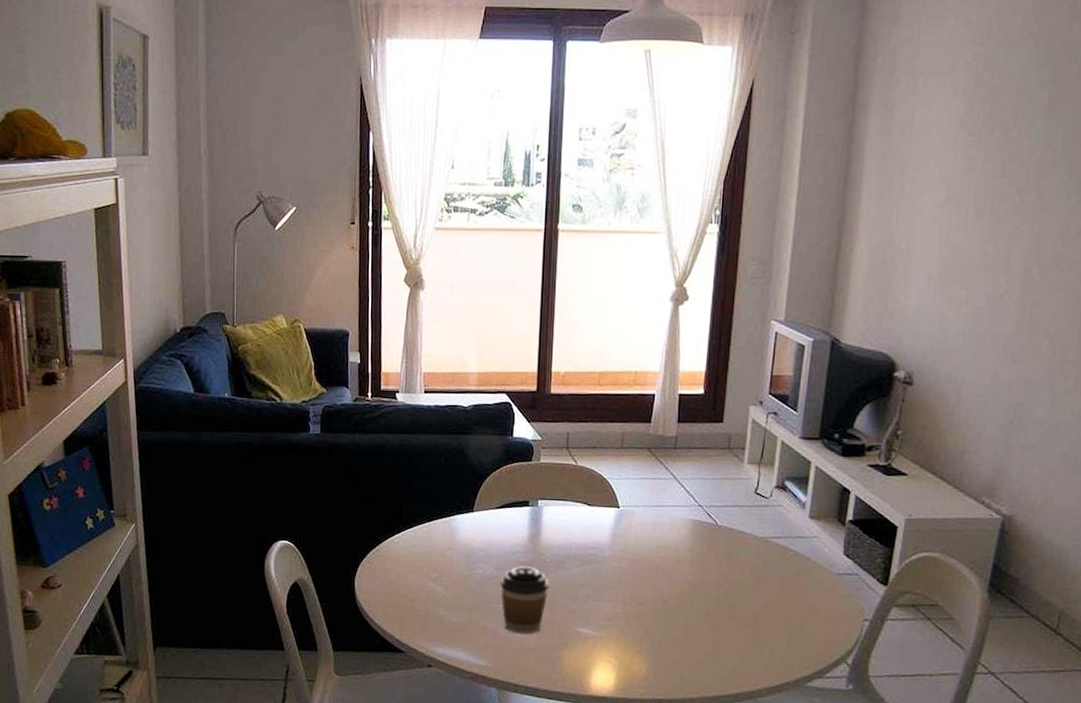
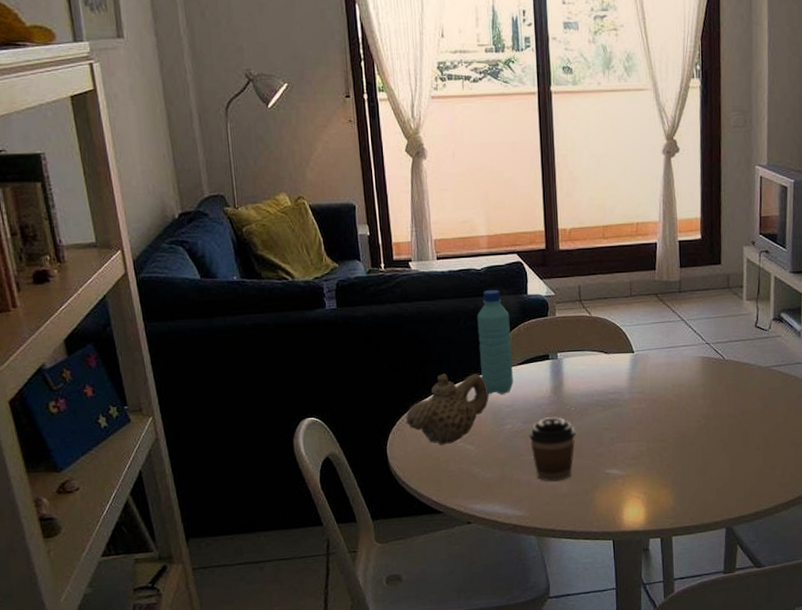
teapot: none [376,510,463,583] -> present [406,373,489,445]
water bottle: none [457,429,492,537] -> present [477,290,513,394]

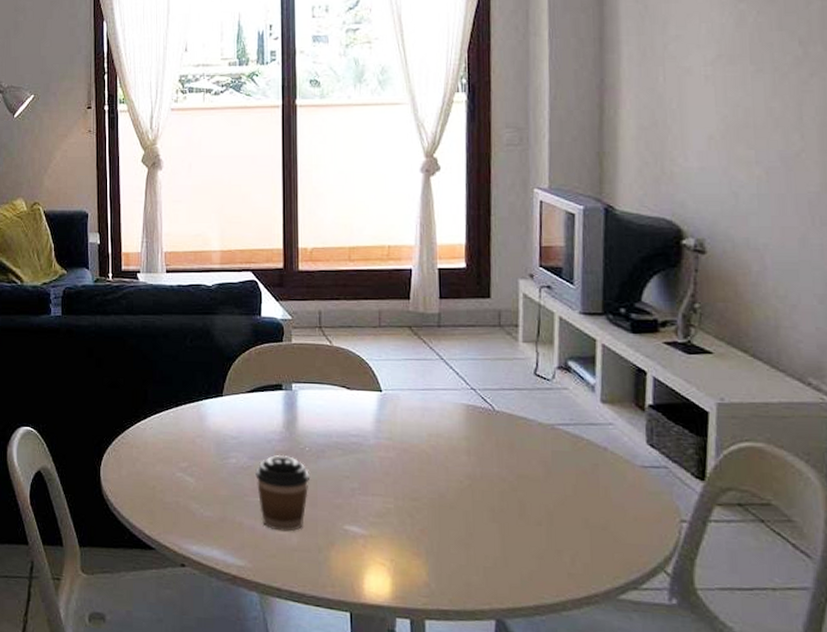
teapot: present [406,373,489,445] -> none [122,394,213,473]
water bottle: present [477,290,513,394] -> none [205,309,241,424]

